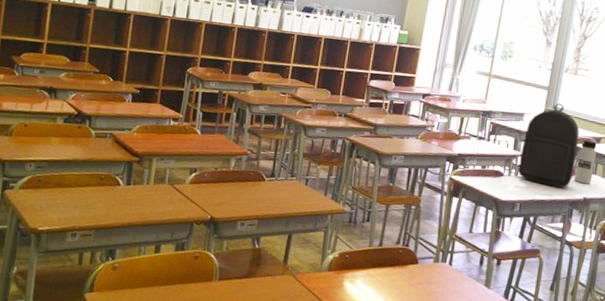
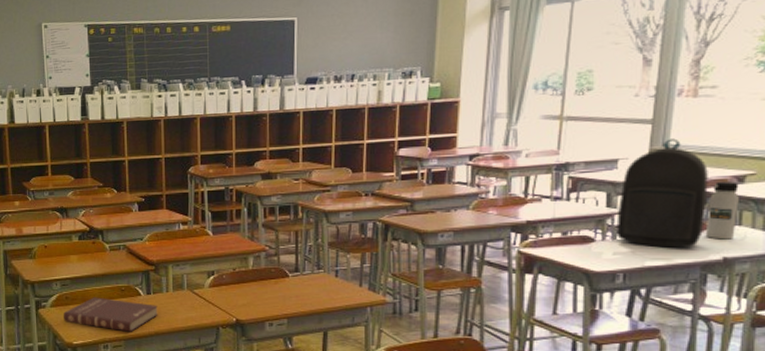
book: none [31,182,136,222] -> present [63,297,158,332]

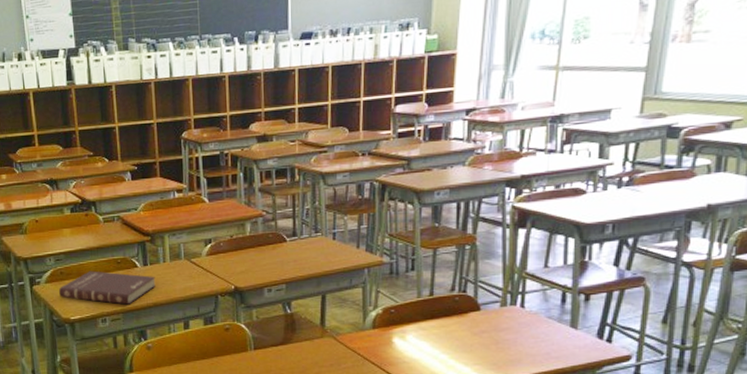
backpack: present [617,138,708,248] -> none [607,86,697,197]
water bottle: present [705,182,739,240] -> none [691,128,726,187]

